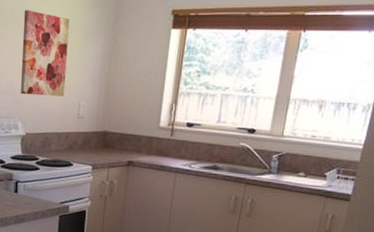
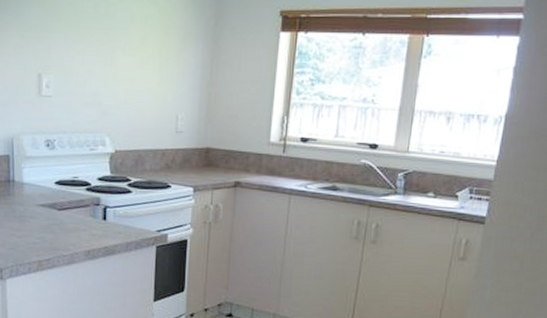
wall art: present [20,10,69,96] -> none [107,9,163,108]

